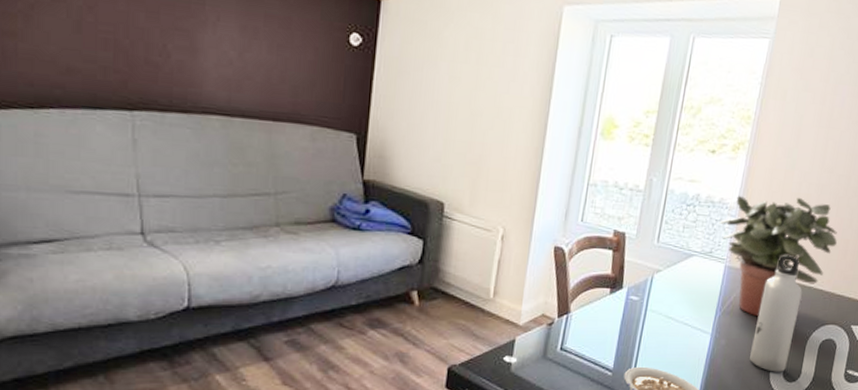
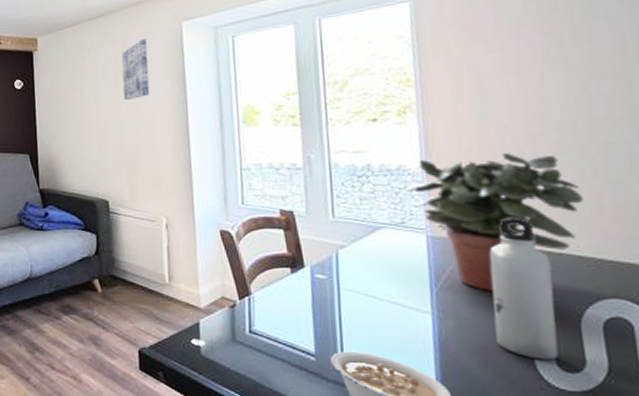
wall art: none [482,15,522,88] -> present [121,39,150,101]

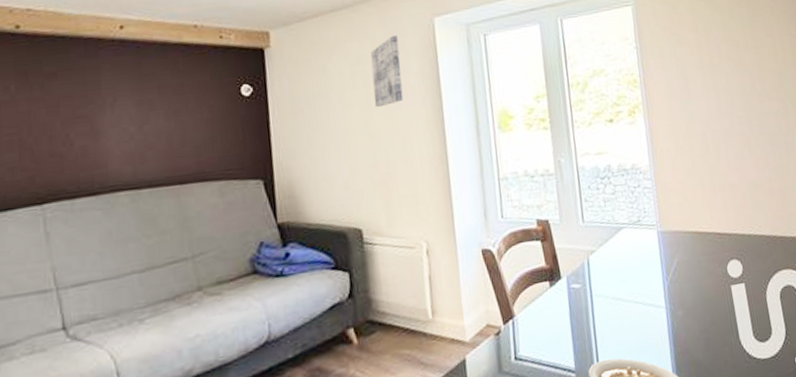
potted plant: present [404,153,585,292] -> none [637,147,761,278]
water bottle: present [489,218,559,360] -> none [703,206,754,335]

